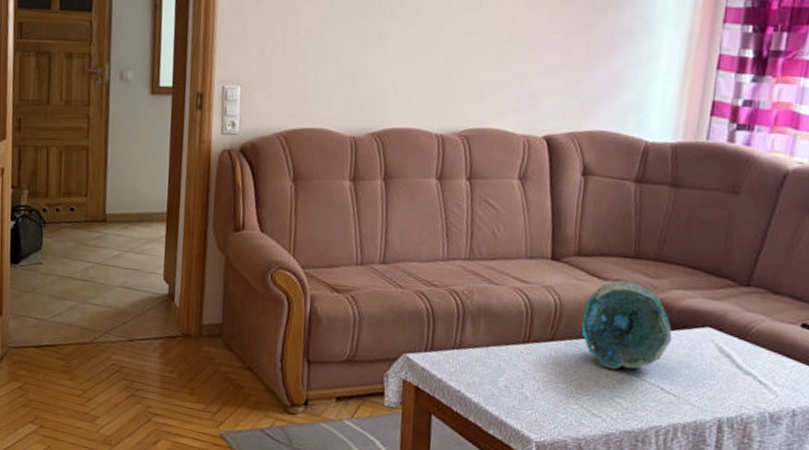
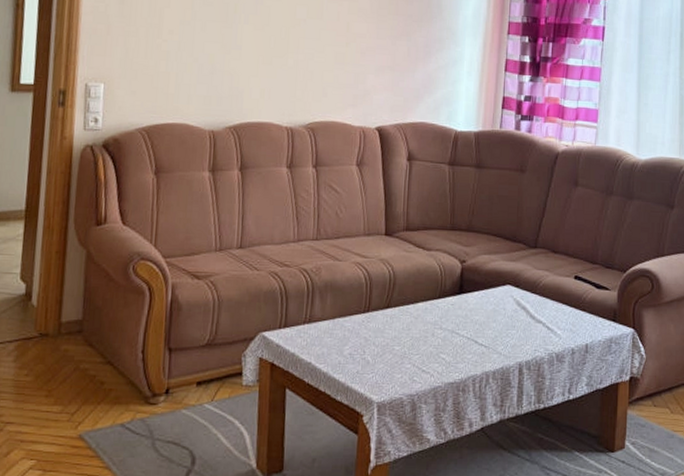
decorative bowl: present [582,281,672,370] -> none [411,251,482,329]

